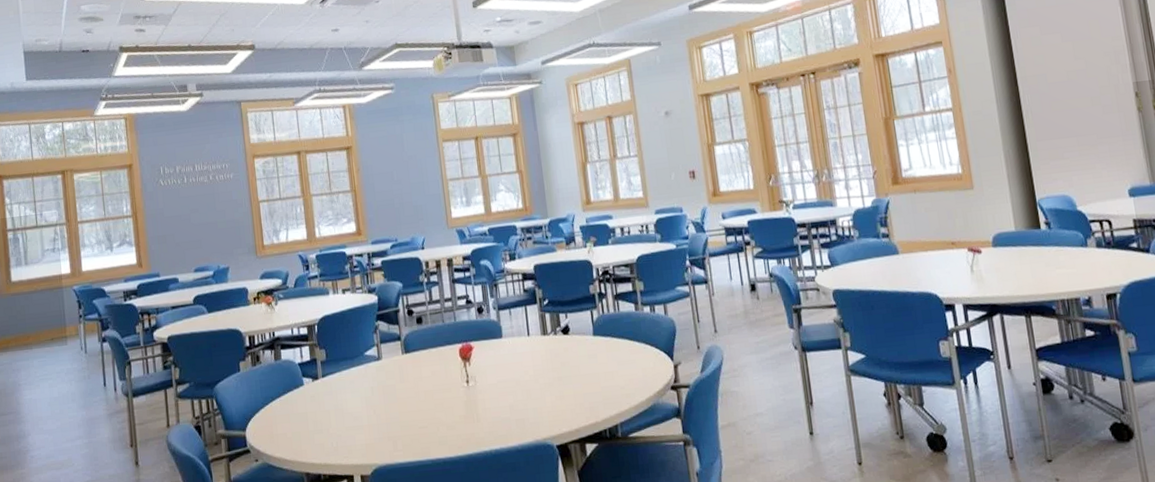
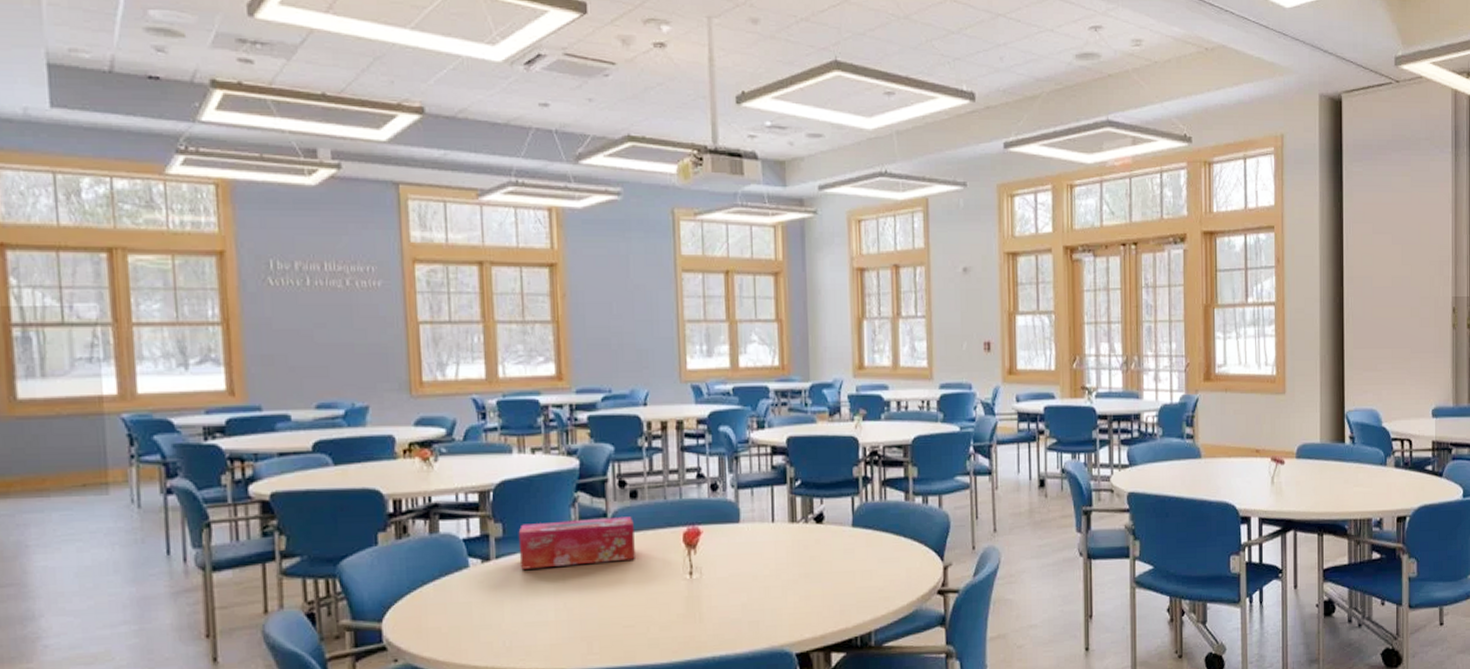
tissue box: none [337,338,424,385] -> present [518,517,635,570]

